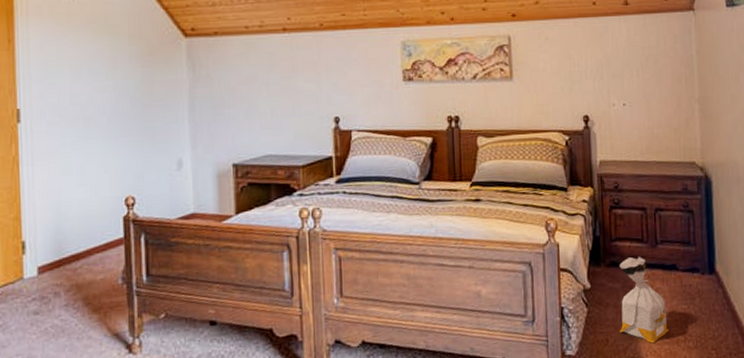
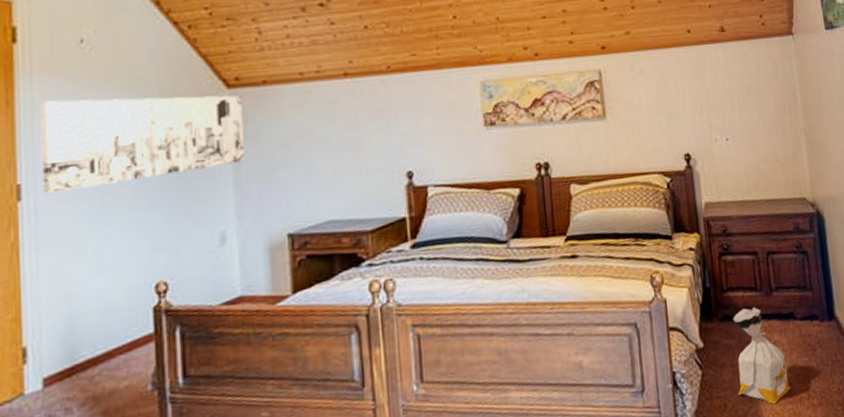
wall art: none [34,41,198,118] -> present [40,95,244,194]

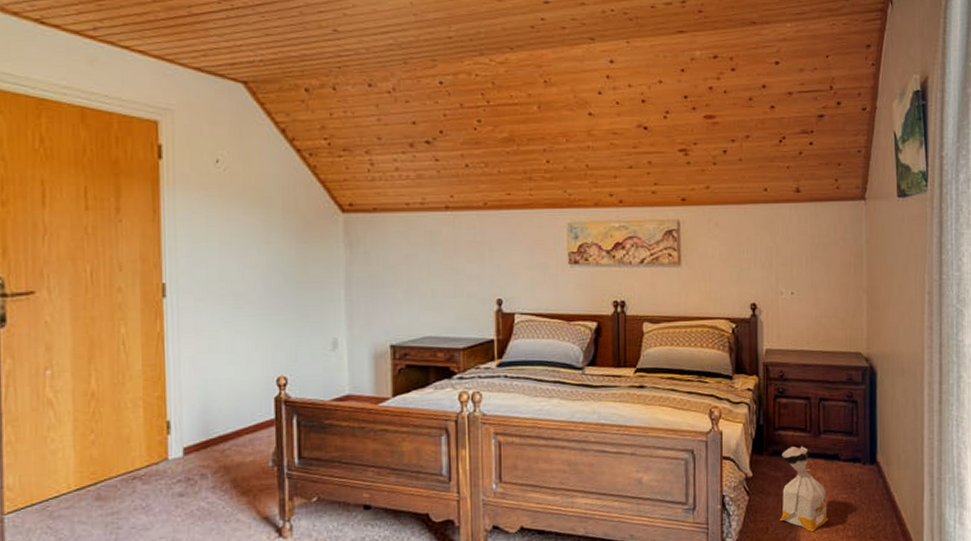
wall art: present [40,95,244,194] -> none [182,212,355,293]

